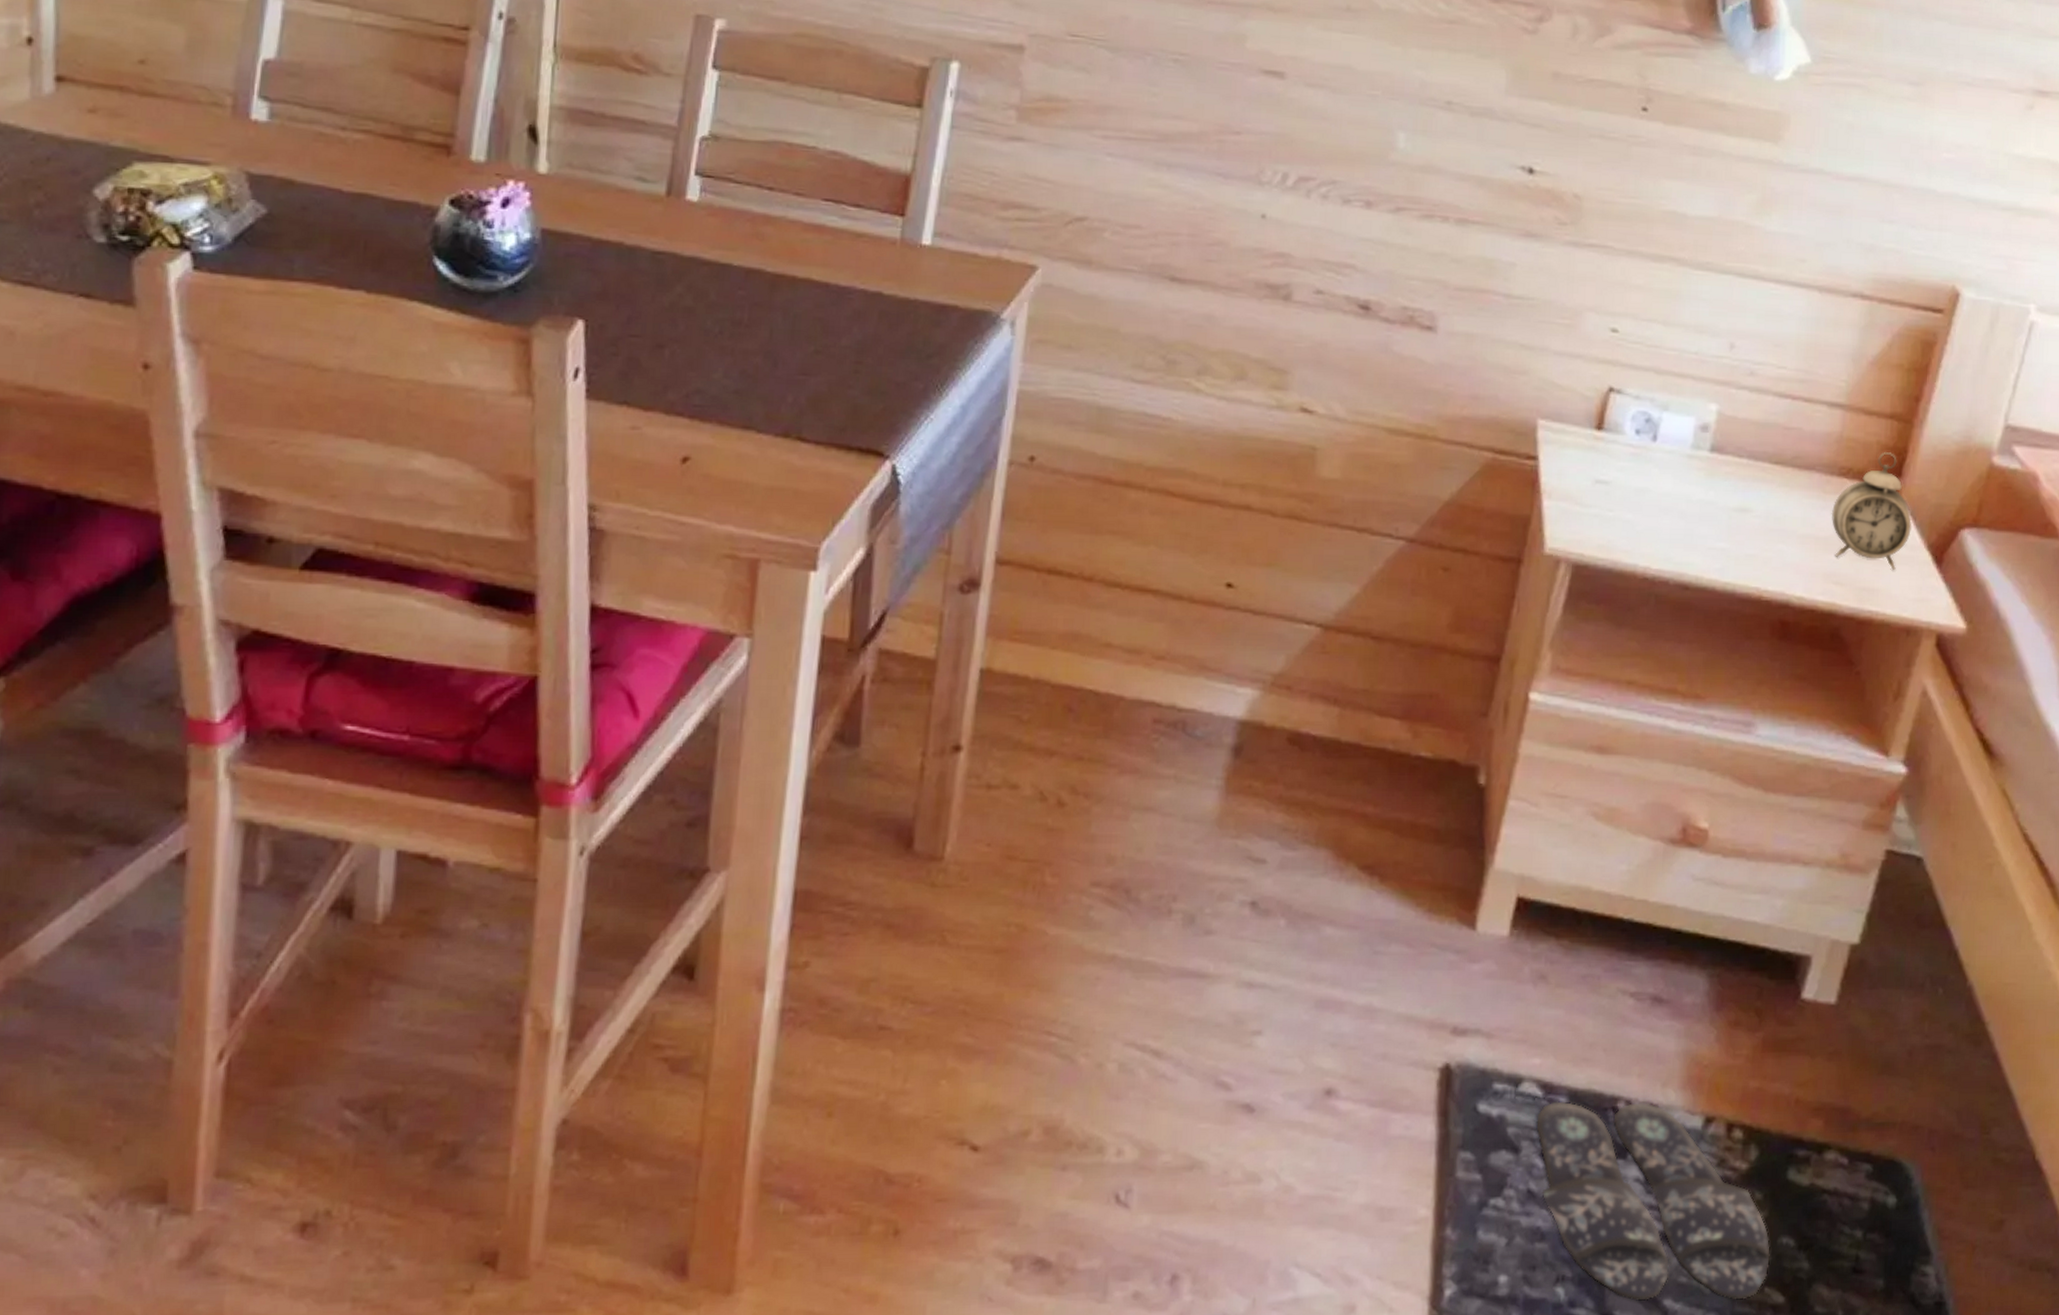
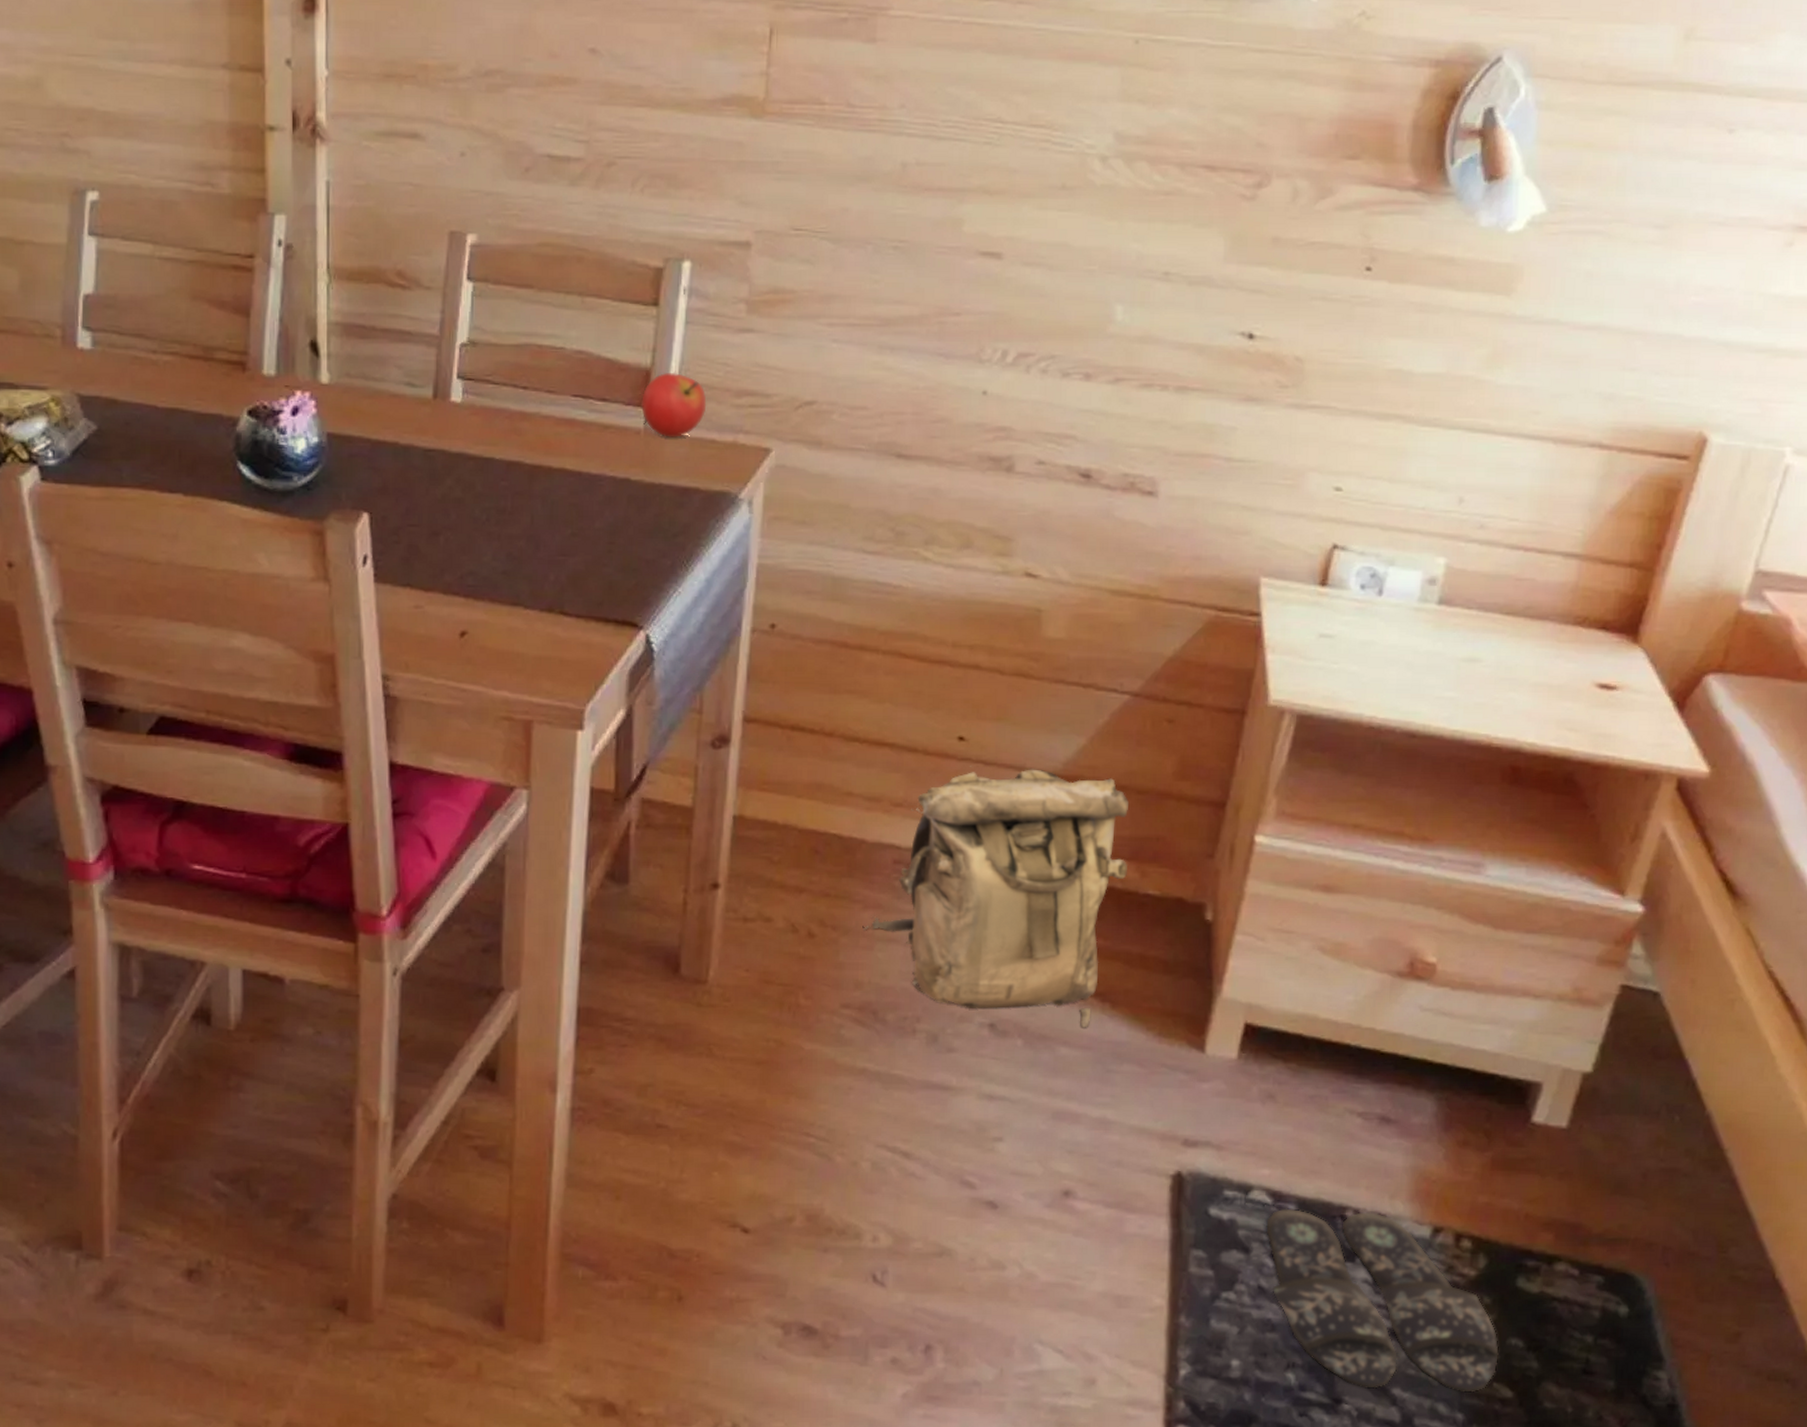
fruit: none [899,180,971,250] -> present [641,373,707,438]
backpack: none [1118,615,1402,905] -> present [863,766,1129,1028]
alarm clock: present [1831,451,1912,570] -> none [1565,599,1652,716]

